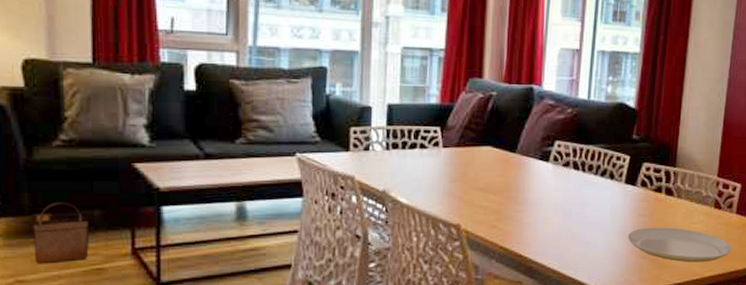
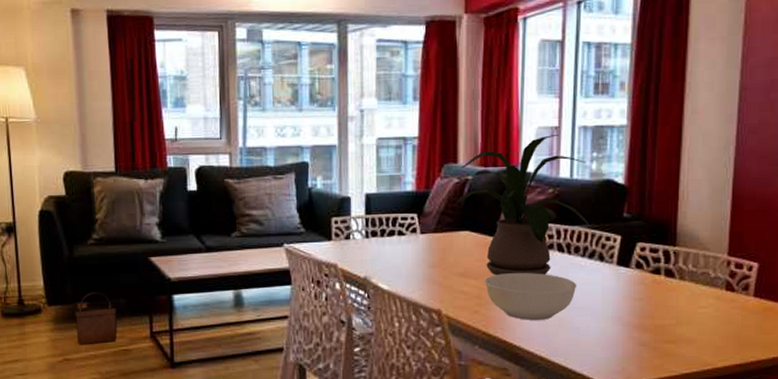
house plant: none [479,56,604,192] -> present [455,133,591,276]
bowl: none [504,189,589,235] -> present [485,273,577,320]
plate: present [627,227,732,263] -> none [622,312,750,351]

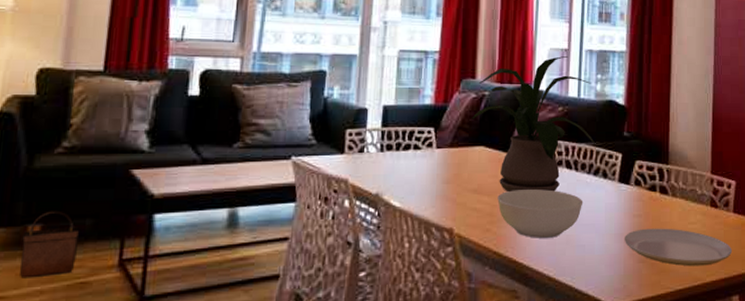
plate: none [622,312,750,351] -> present [624,228,732,267]

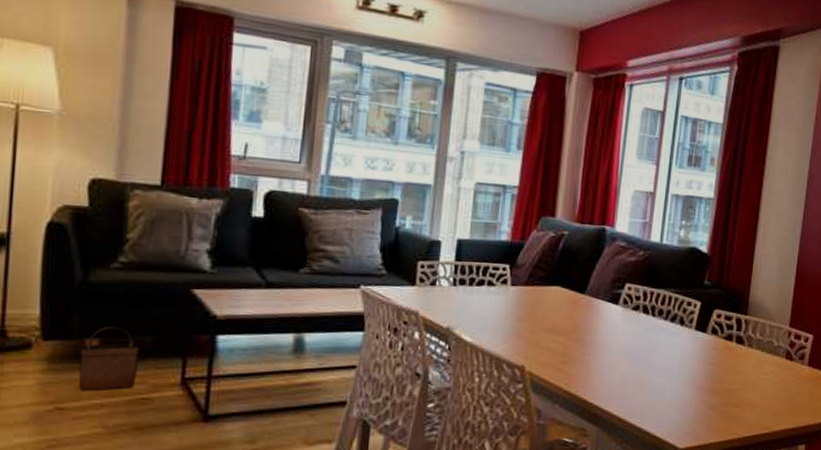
house plant: present [472,55,596,193] -> none [549,199,676,336]
bowl: present [497,189,583,238] -> none [571,331,658,380]
plate: present [624,228,732,267] -> none [696,376,803,415]

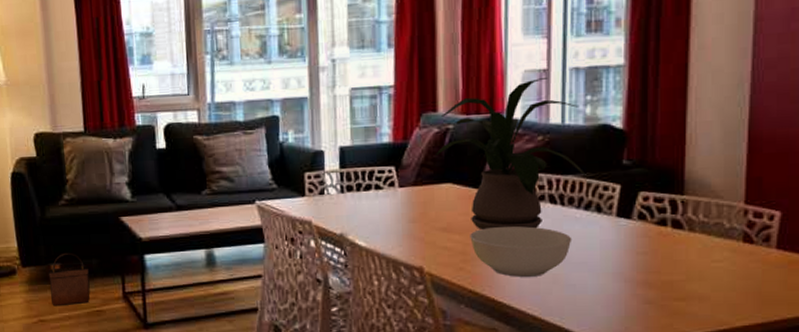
house plant: none [549,199,676,336] -> present [436,76,587,230]
bowl: none [571,331,658,380] -> present [470,226,572,277]

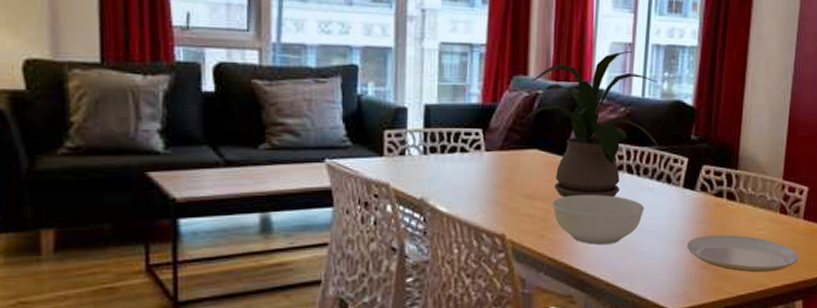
handbag: present [48,252,90,306] -> none [36,215,99,284]
plate: none [624,266,773,309] -> present [686,234,799,273]

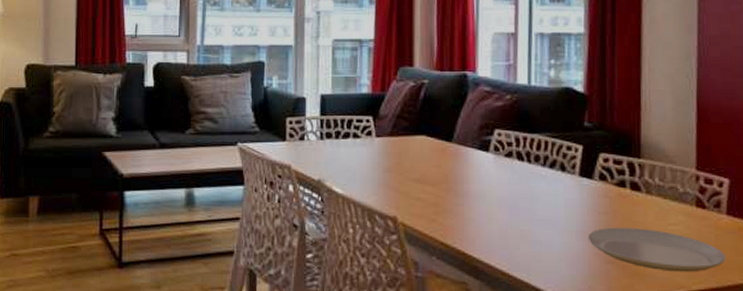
house plant: present [524,50,660,198] -> none [411,40,551,184]
bowl: present [552,195,645,244] -> none [442,181,539,232]

